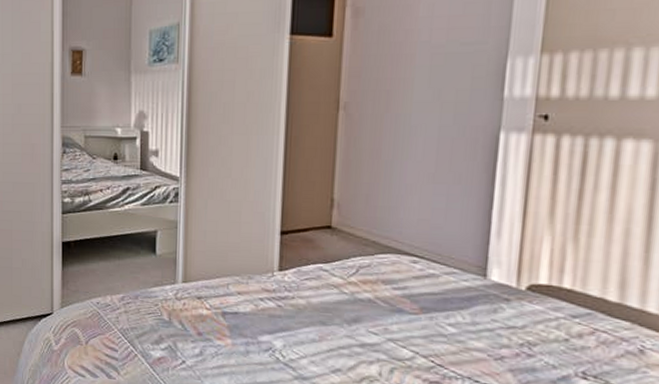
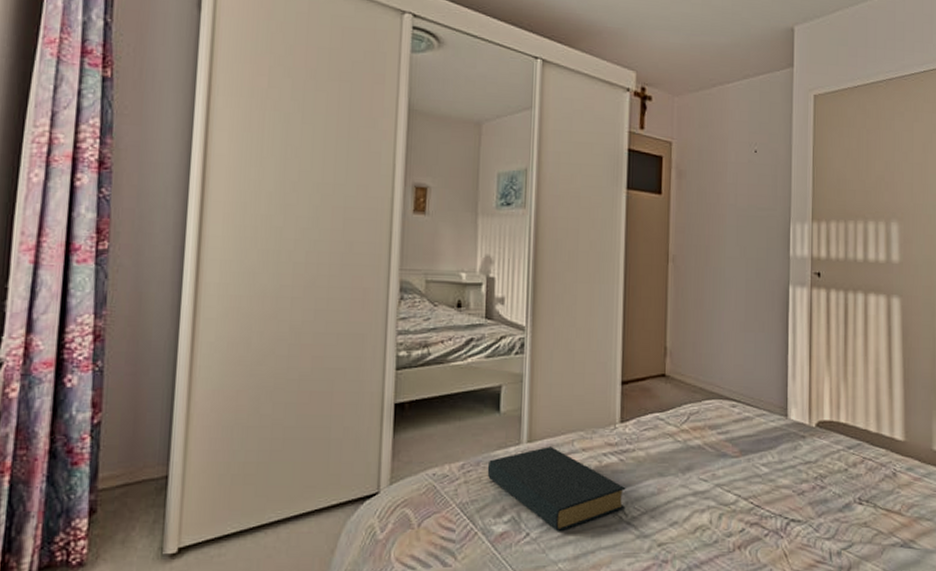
hardback book: none [145,287,284,364] -> present [487,447,626,532]

